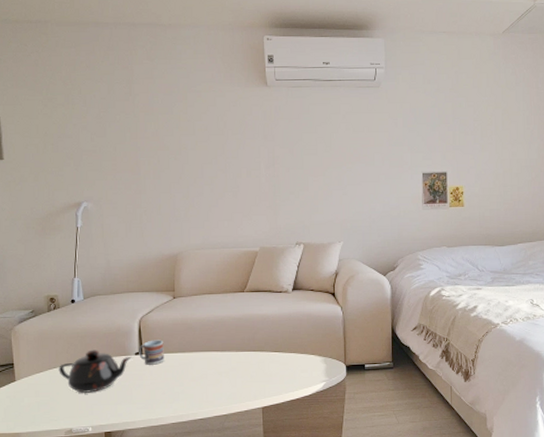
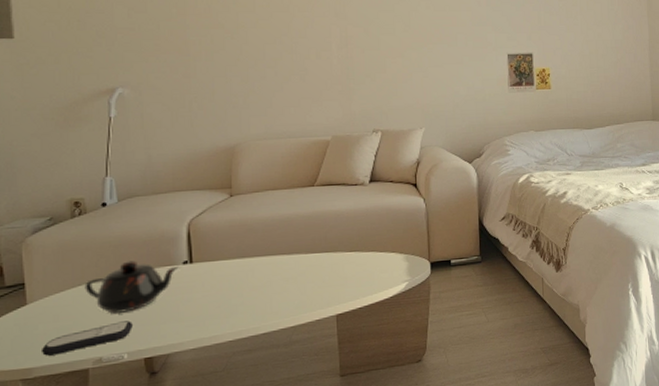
remote control: none [27,400,96,424] -> present [42,320,133,356]
cup: present [139,340,164,365] -> none [188,245,219,275]

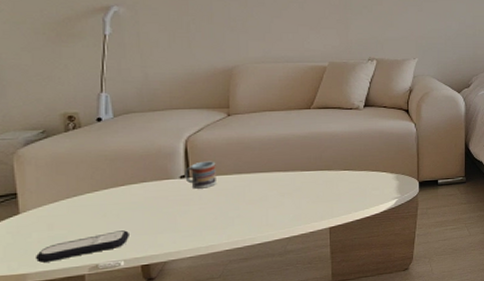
teapot: present [85,260,179,314] -> none [80,174,176,224]
cup: none [188,245,219,275] -> present [185,161,216,189]

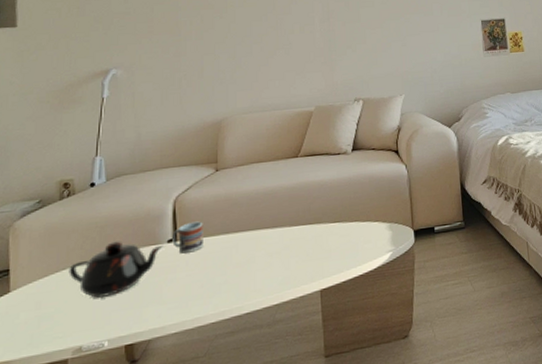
remote control: present [36,230,129,263] -> none [22,305,115,347]
teapot: none [80,174,176,224] -> present [69,241,163,299]

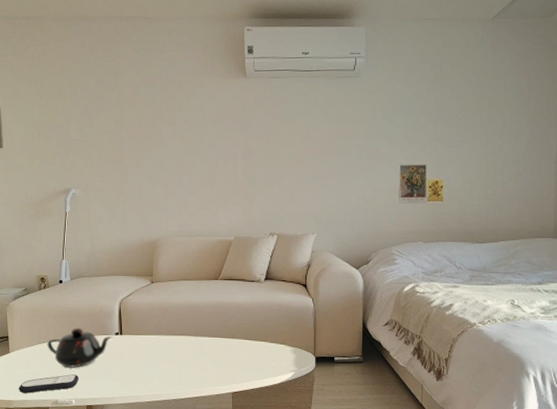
remote control: none [22,305,115,347] -> present [19,374,79,393]
cup: present [172,221,203,254] -> none [119,321,142,345]

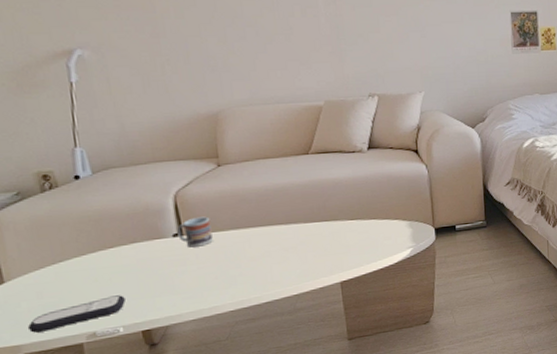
teapot: present [47,328,112,369] -> none [66,234,169,289]
cup: none [119,321,142,345] -> present [177,216,213,248]

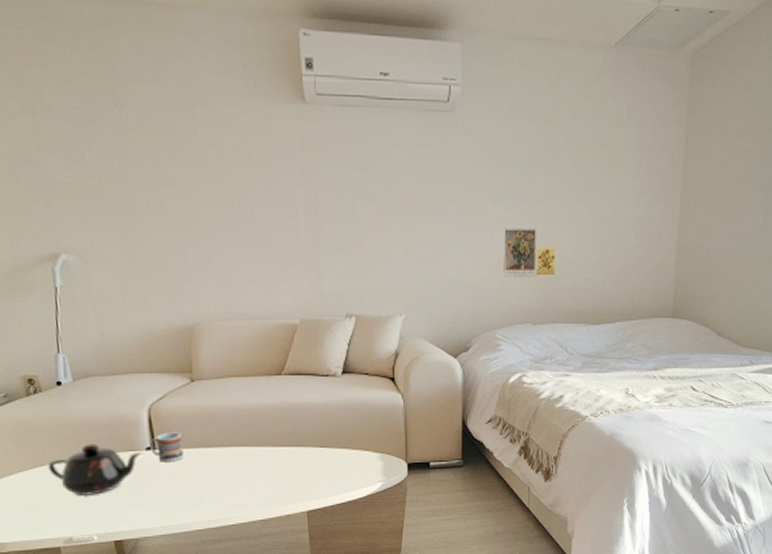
remote control: present [28,295,125,333] -> none [12,503,100,532]
teapot: none [66,234,169,289] -> present [47,443,142,497]

